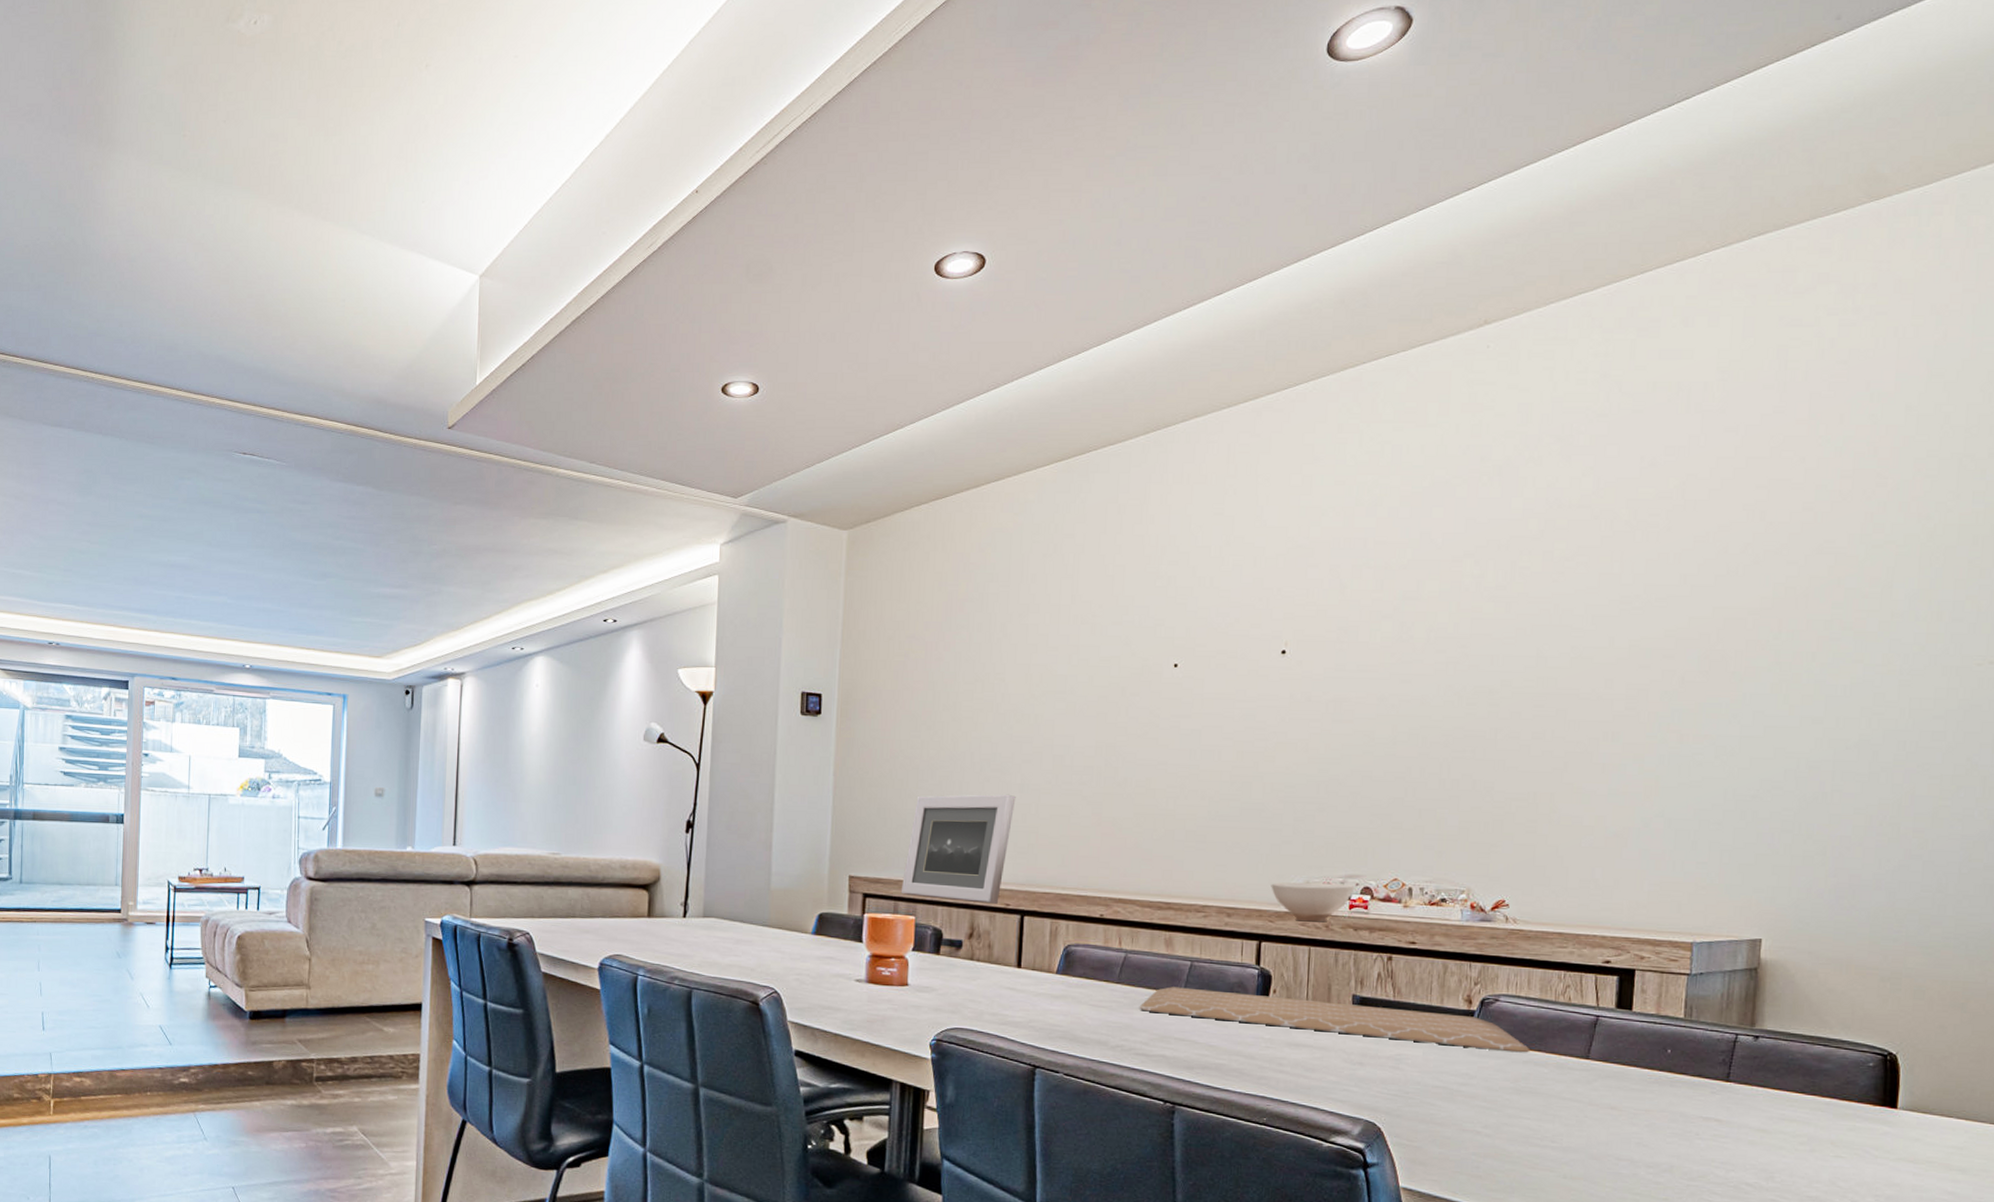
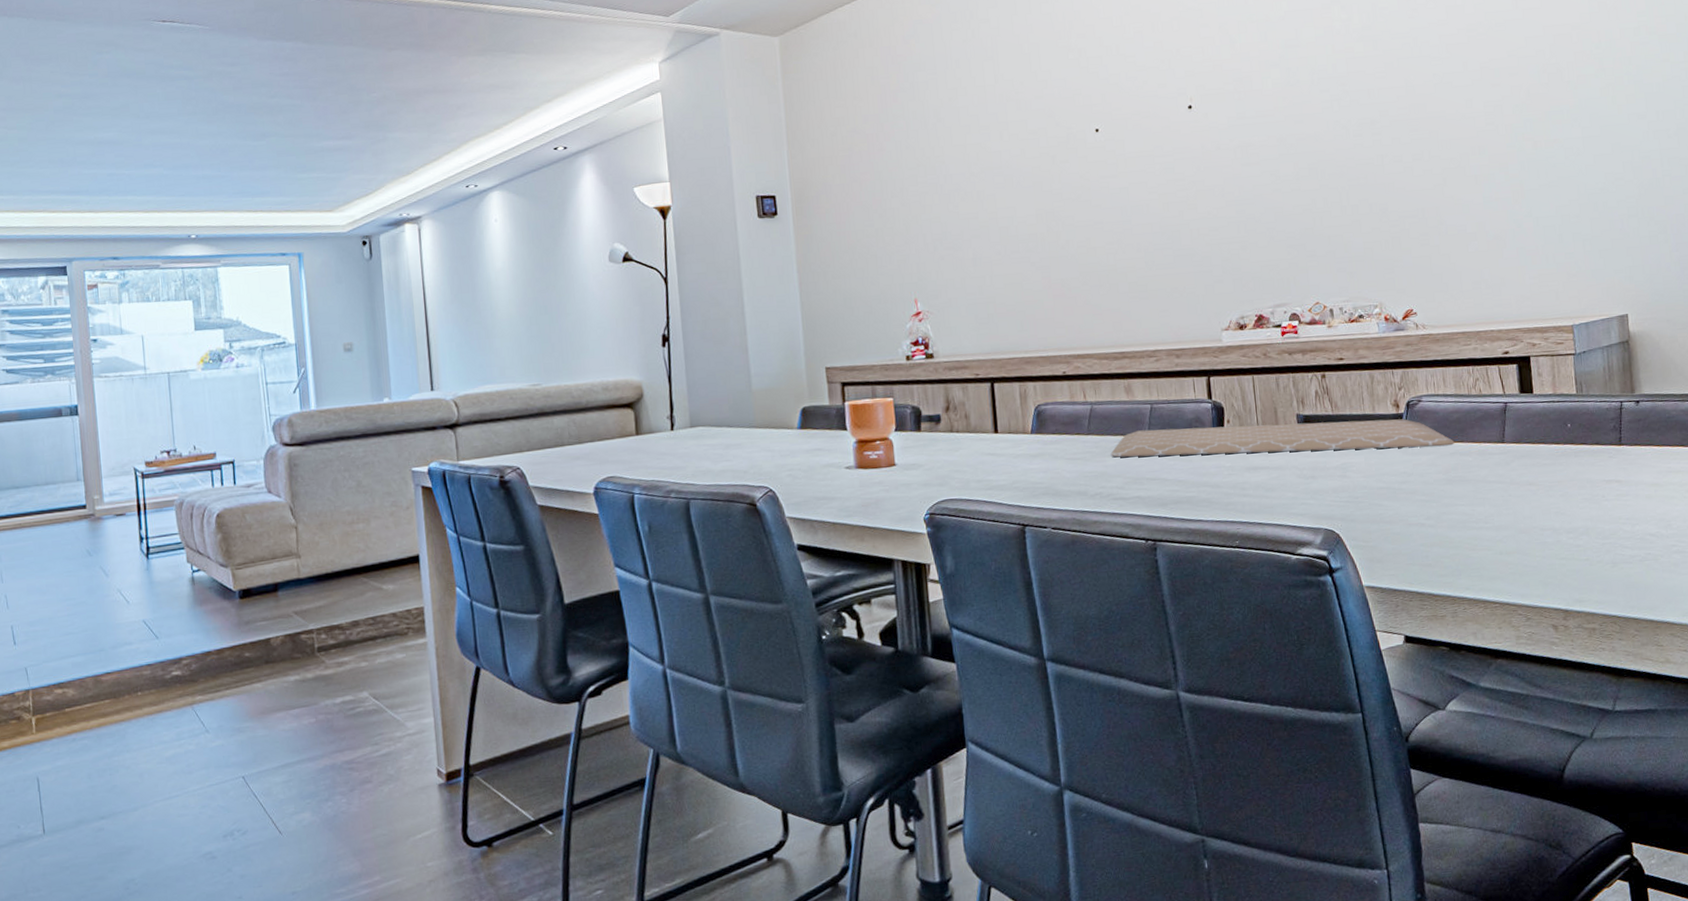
picture frame: present [900,794,1016,904] -> none [876,269,971,379]
bowl: present [1271,881,1354,922] -> none [1210,313,1283,353]

